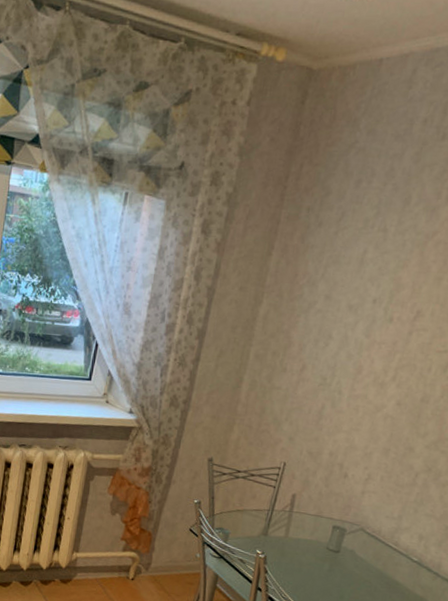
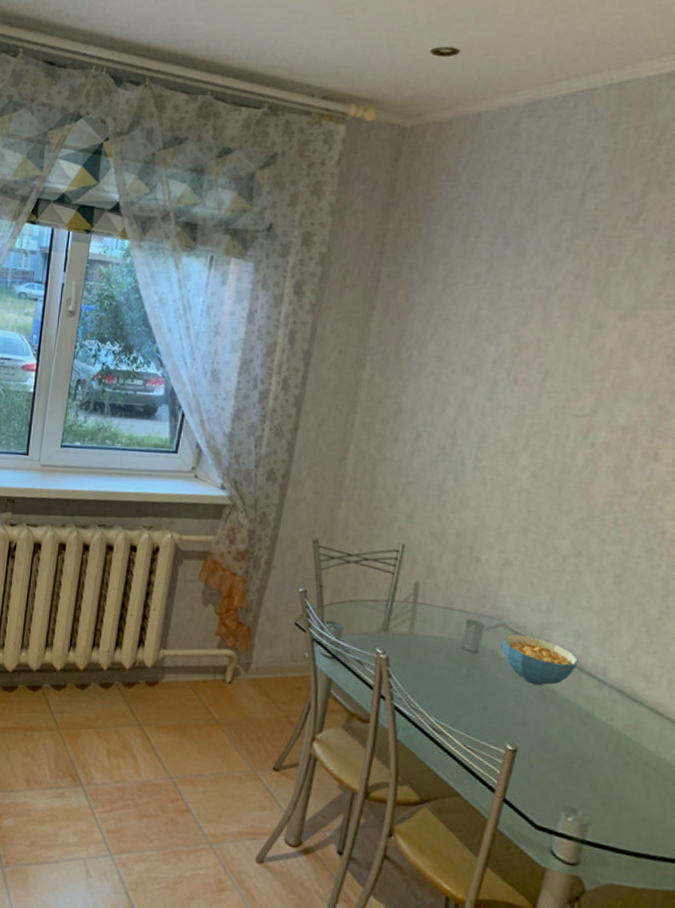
cereal bowl: none [359,537,419,578] -> present [502,634,578,686]

